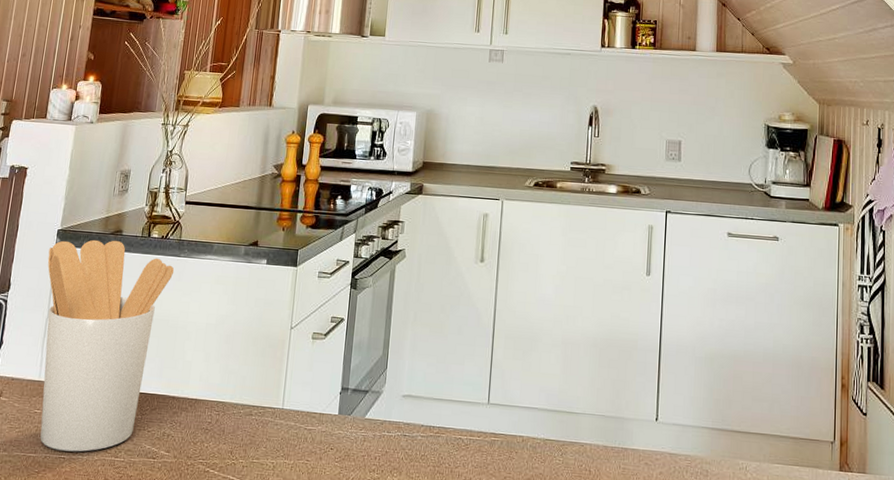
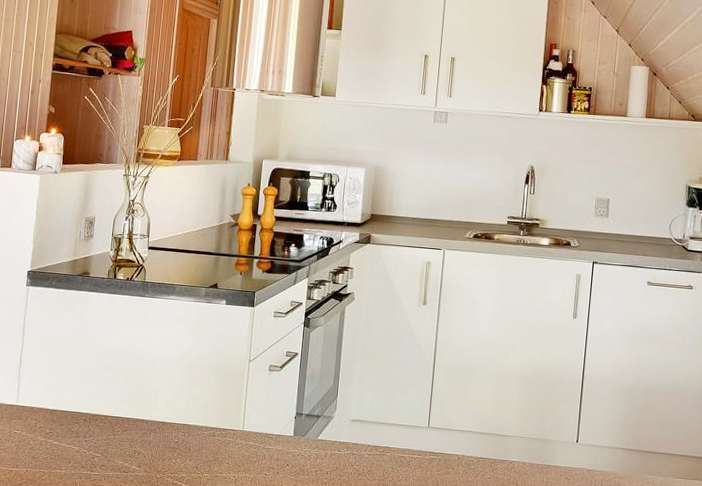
utensil holder: present [40,239,174,452] -> none [19,280,140,467]

